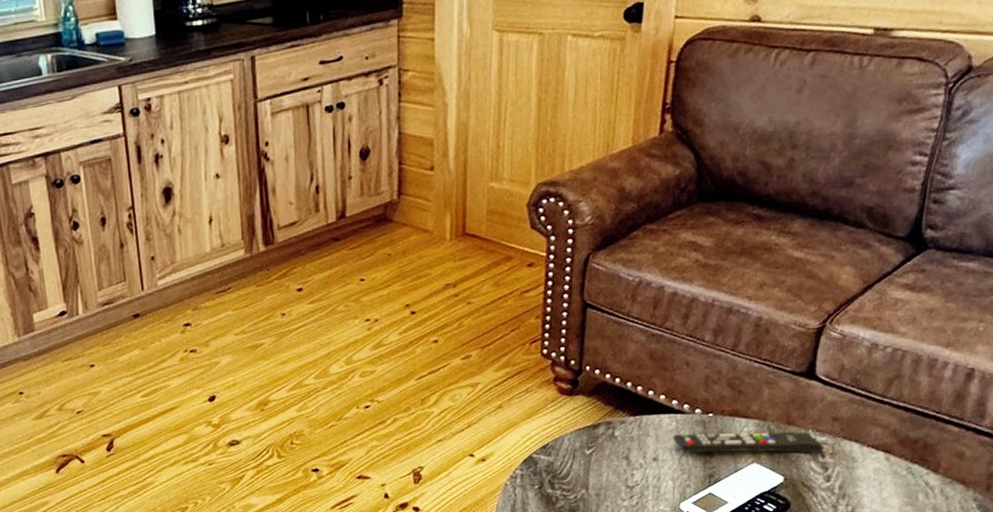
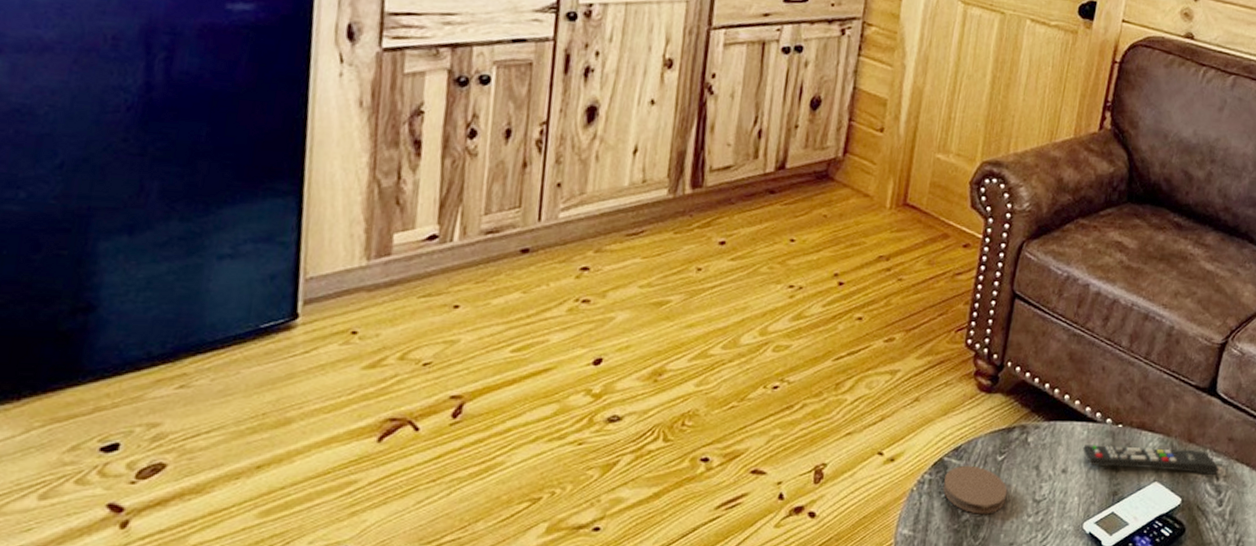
coaster: none [535,460,599,501] -> present [942,465,1008,514]

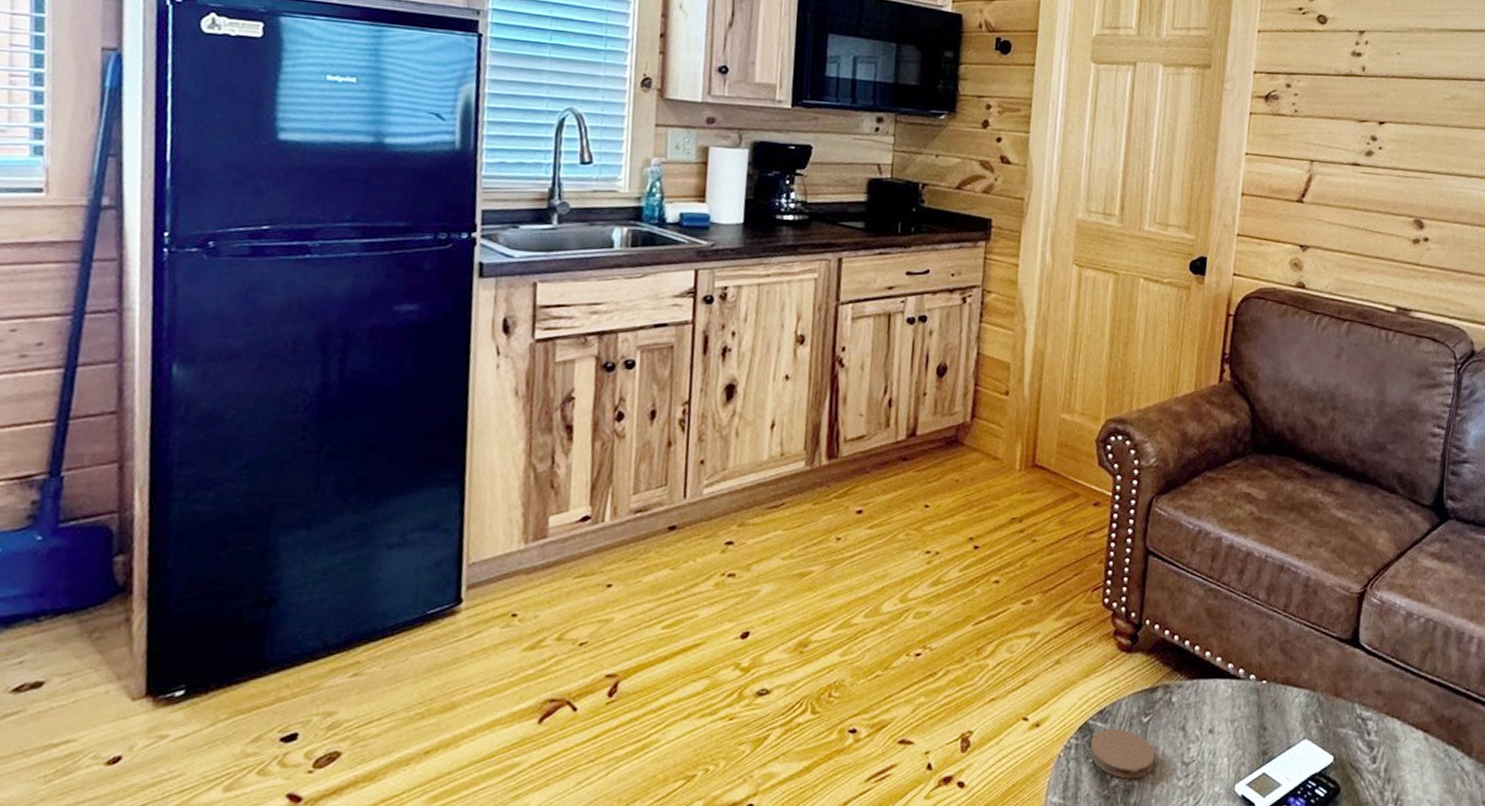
remote control: present [1083,445,1219,475] -> none [1228,703,1369,730]

